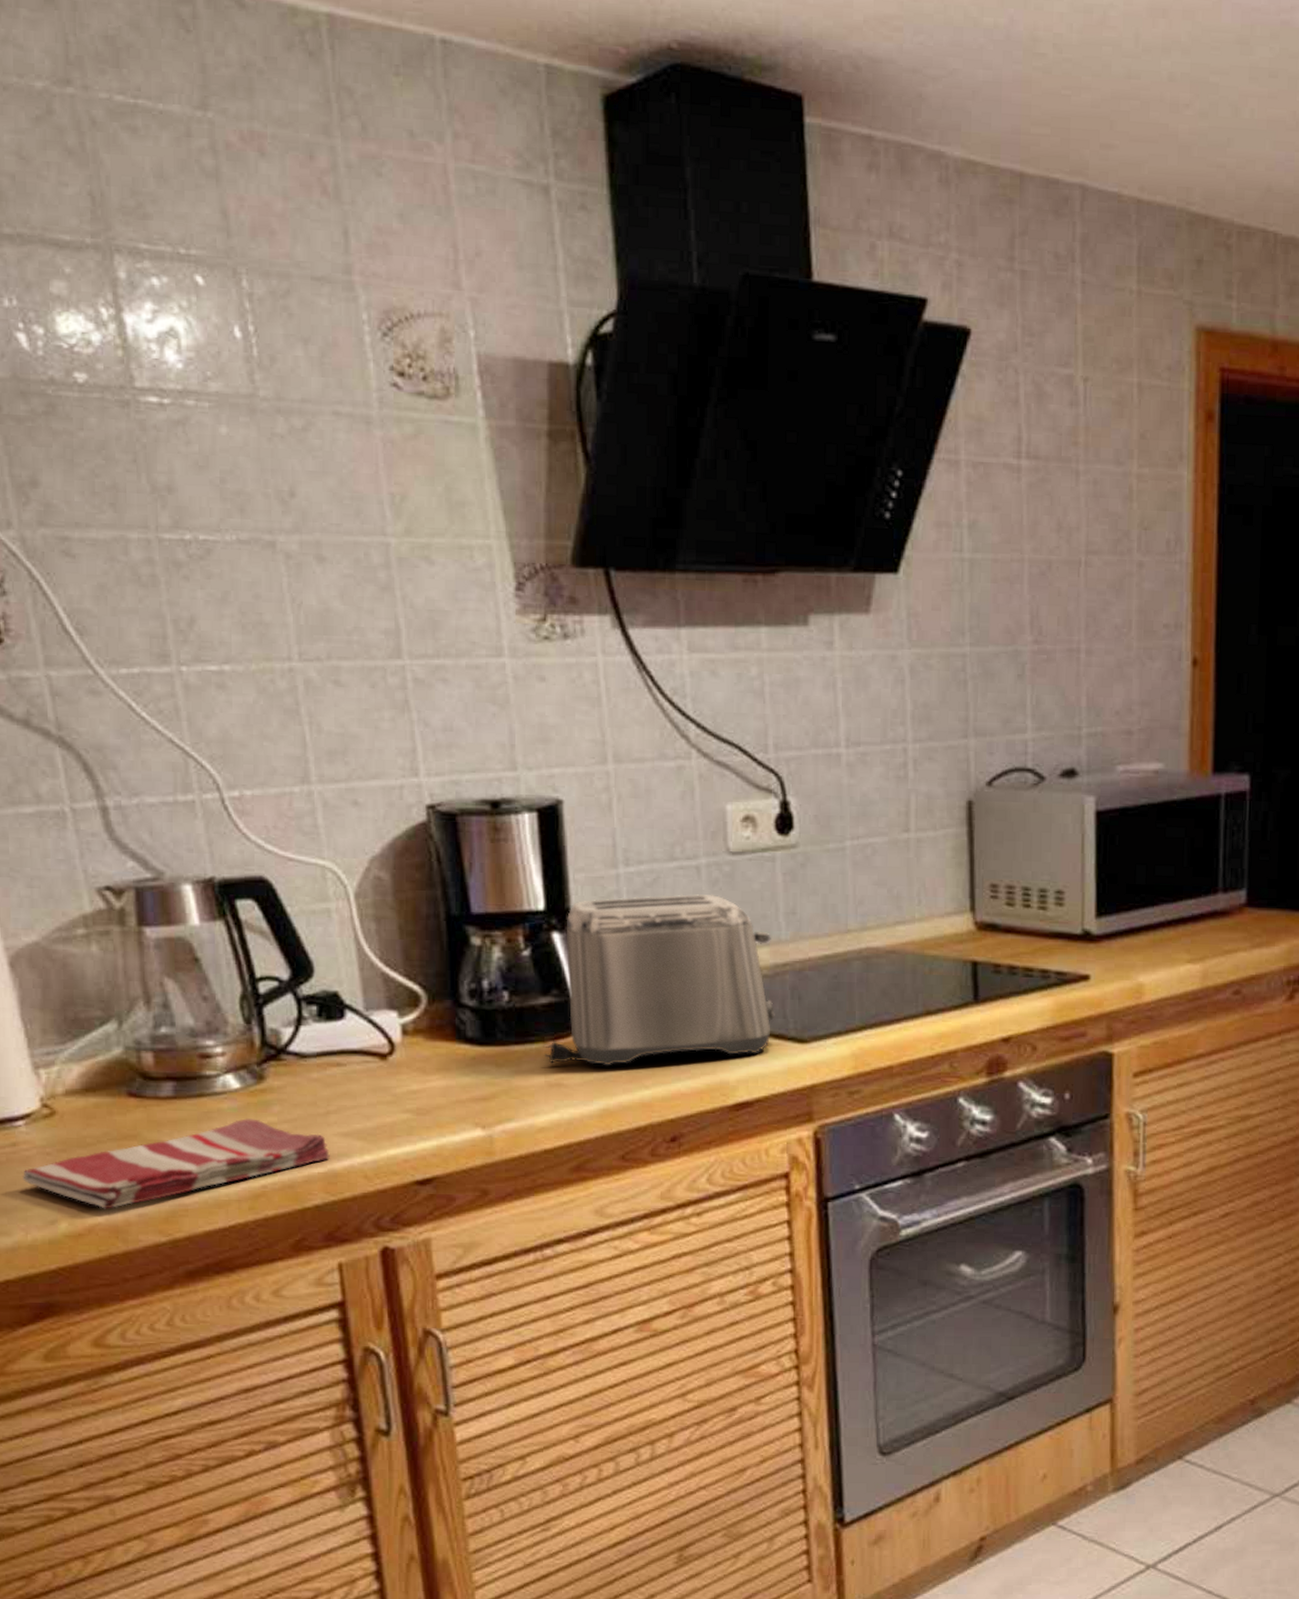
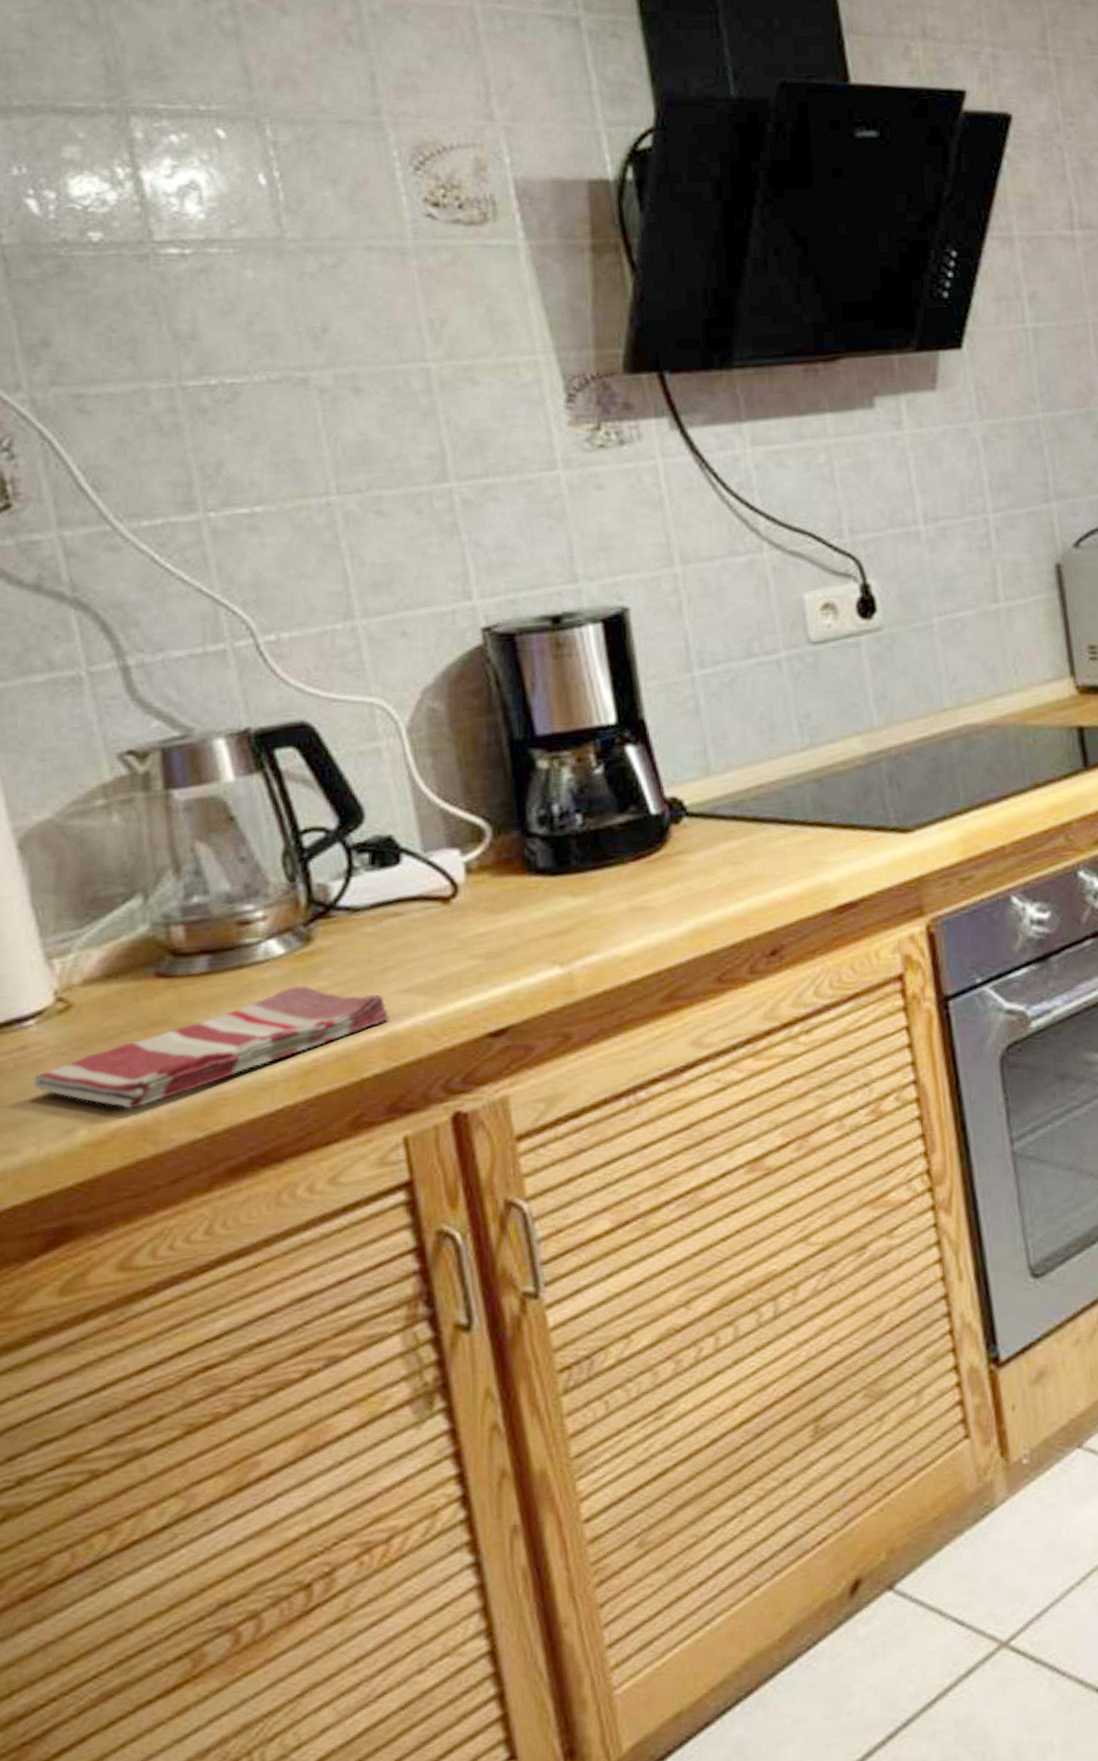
toaster: present [543,894,775,1066] -> none [623,687,874,886]

